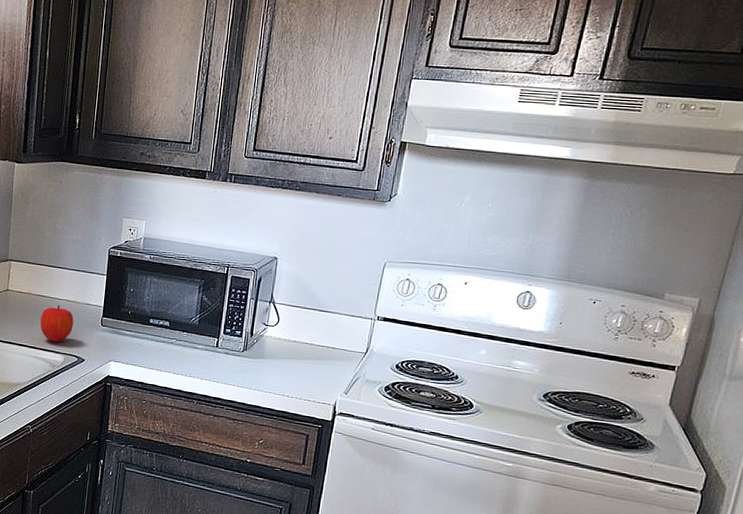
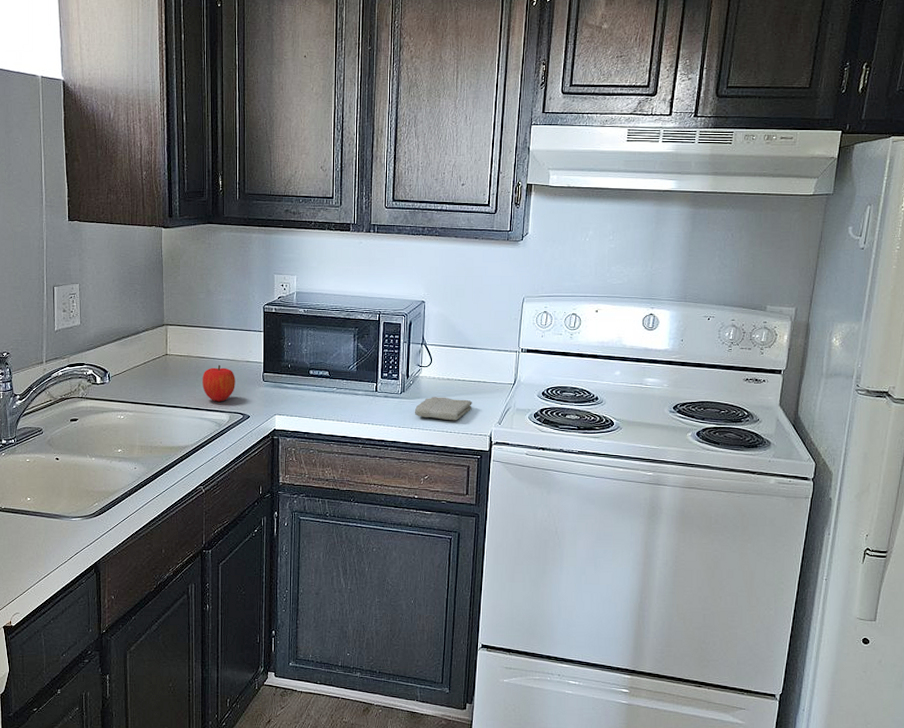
washcloth: none [255,358,318,386] -> present [414,397,472,421]

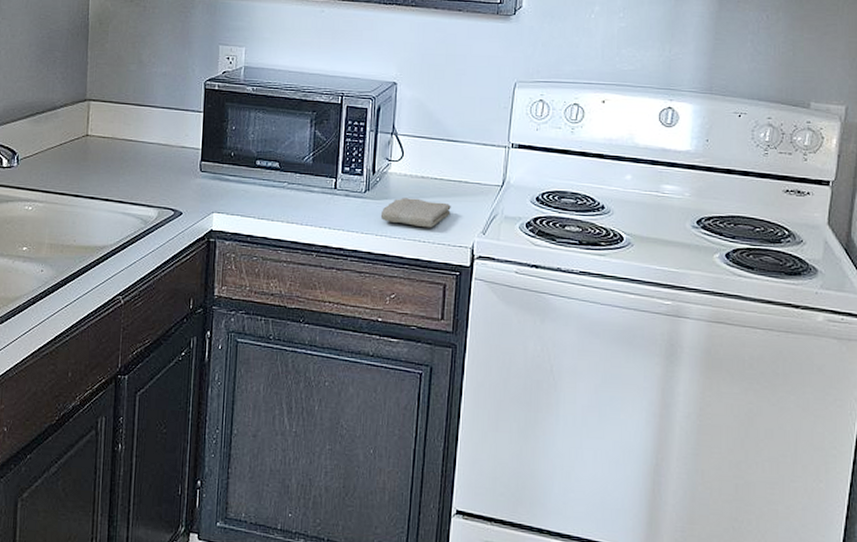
fruit: present [202,364,235,402] -> none [127,149,168,194]

